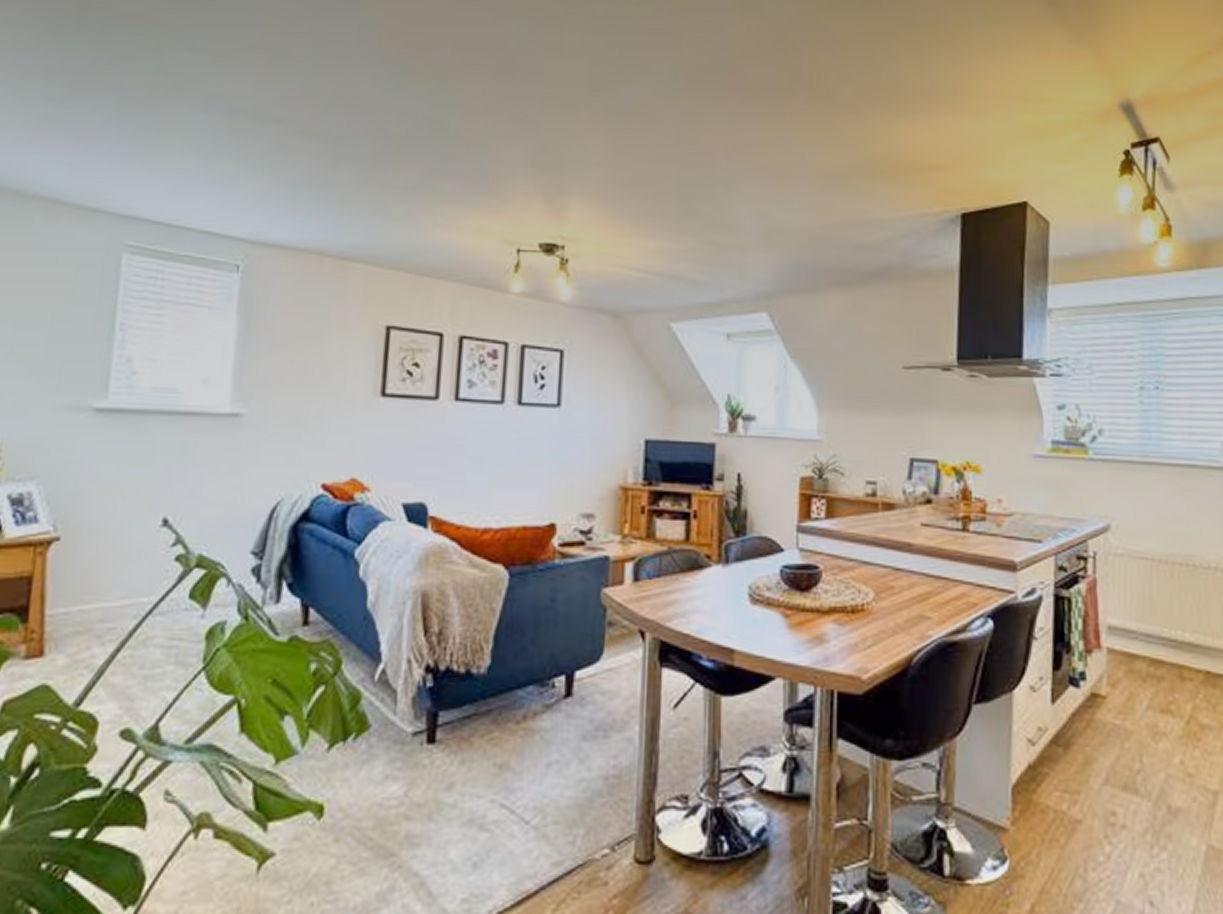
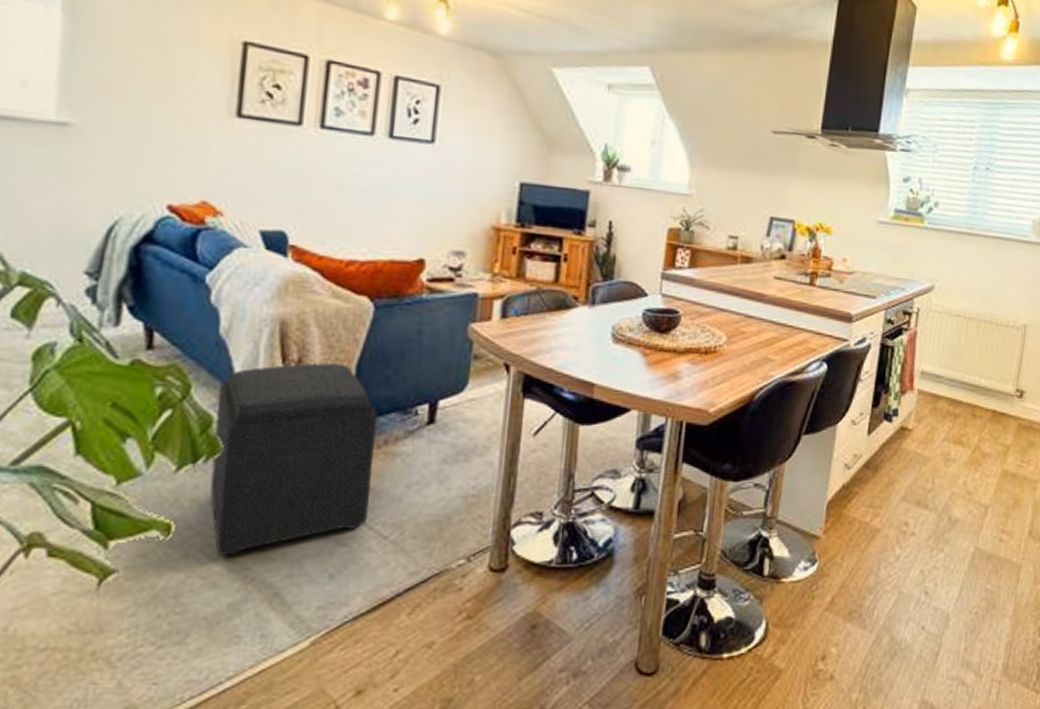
ottoman: none [358,634,515,841] -> present [209,363,377,557]

